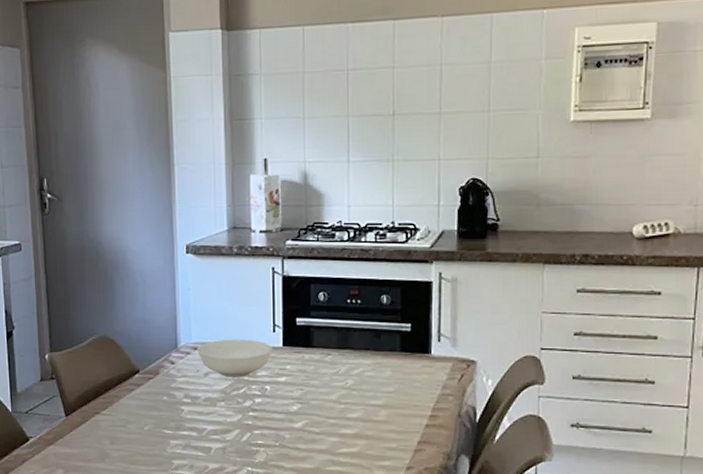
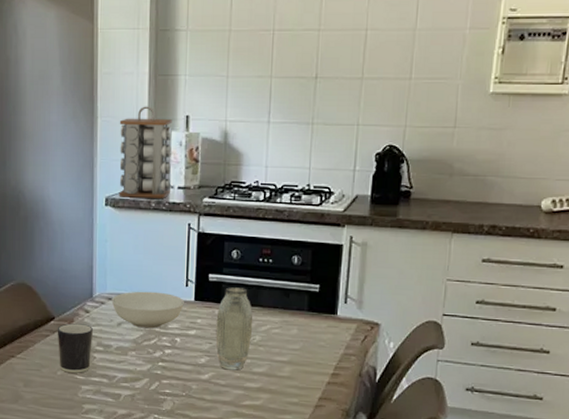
mug: none [142,376,180,427] -> present [57,323,94,373]
spice rack: none [196,151,252,245] -> present [119,106,172,199]
vase: none [306,331,345,417] -> present [215,287,253,370]

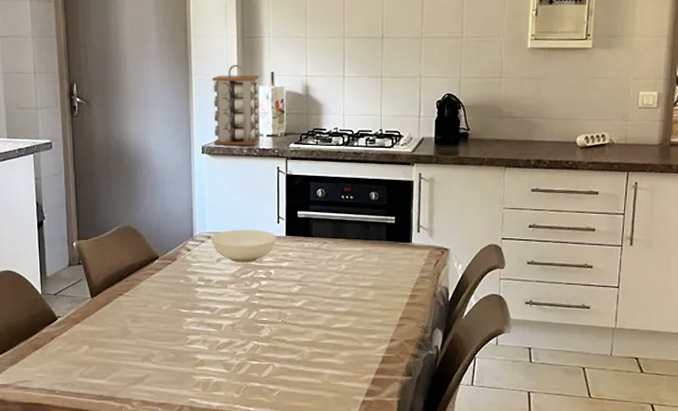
mug: present [57,323,94,373] -> none [161,261,195,307]
vase: present [215,287,253,370] -> none [306,222,339,297]

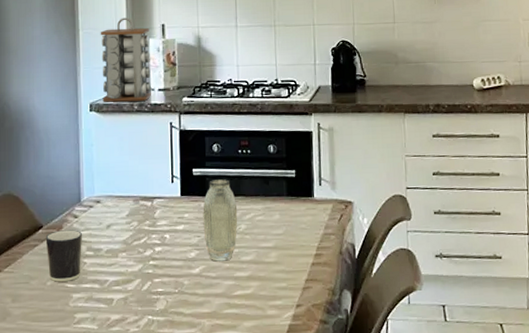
mug: none [161,261,195,307] -> present [45,230,83,282]
bowl: present [210,229,276,263] -> none [99,190,171,228]
vase: none [306,222,339,297] -> present [203,179,238,262]

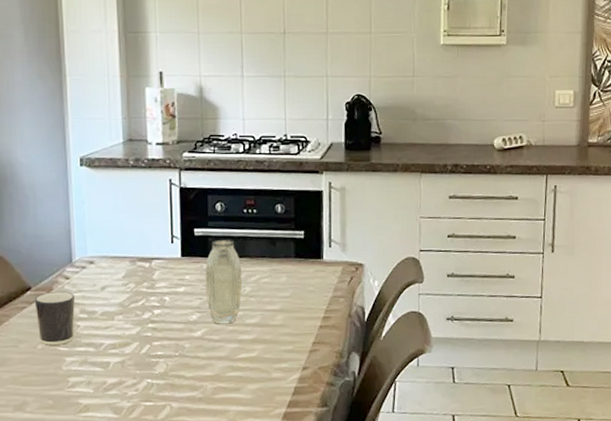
spice rack: present [100,17,151,103] -> none [90,63,148,157]

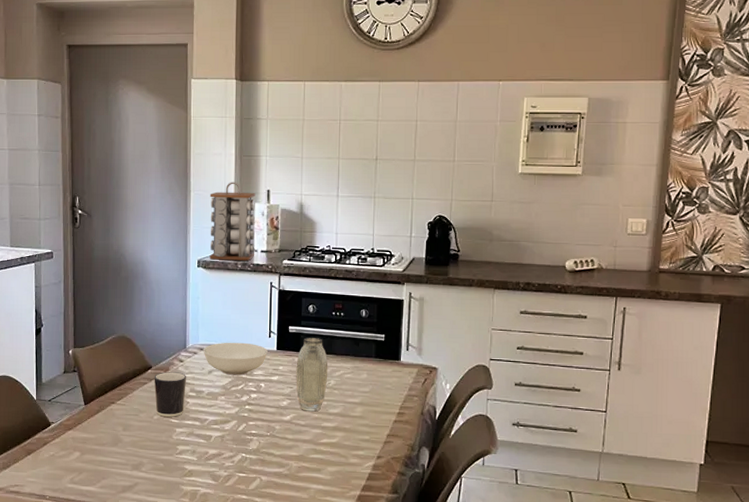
spice rack: none [90,63,148,157] -> present [209,182,255,261]
bowl: none [93,251,171,290] -> present [203,342,268,376]

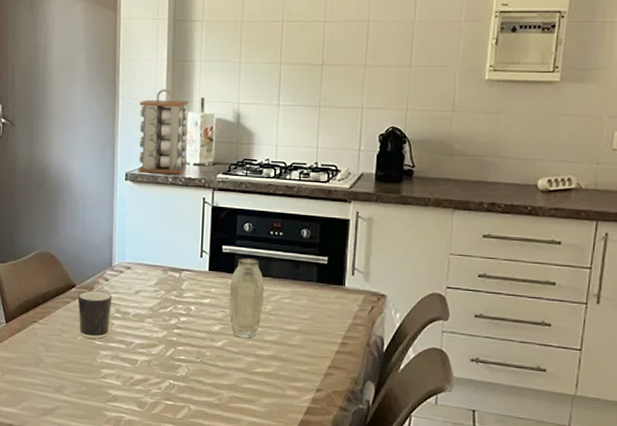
bowl: present [203,342,268,376] -> none [130,261,199,297]

